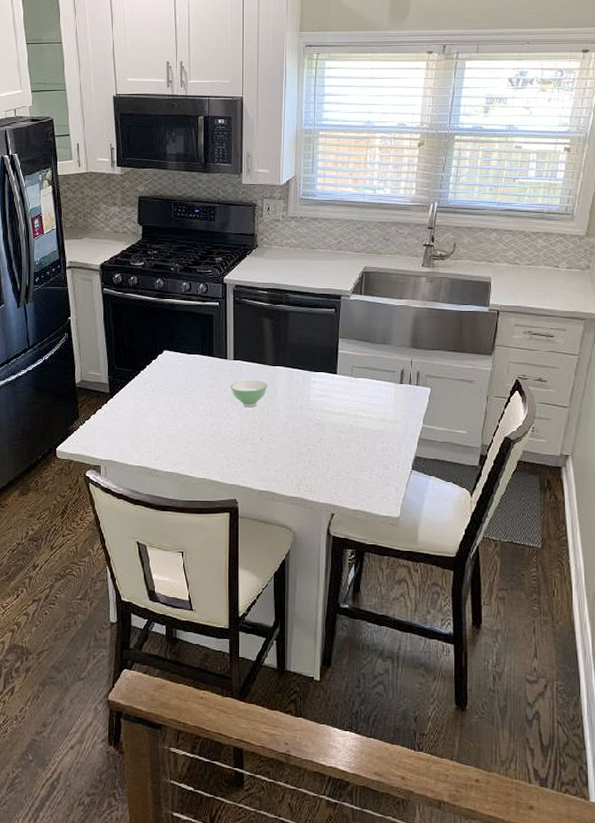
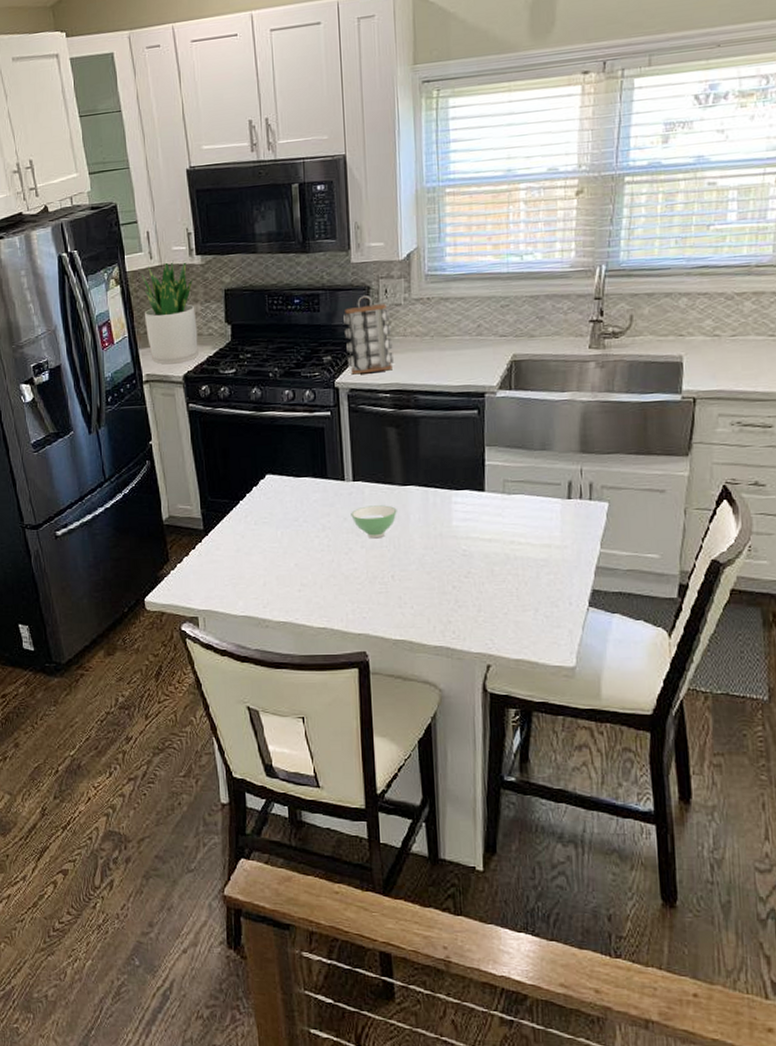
planter: none [70,169,114,254] -> present [141,260,199,365]
spice rack: none [234,211,271,274] -> present [343,295,394,375]

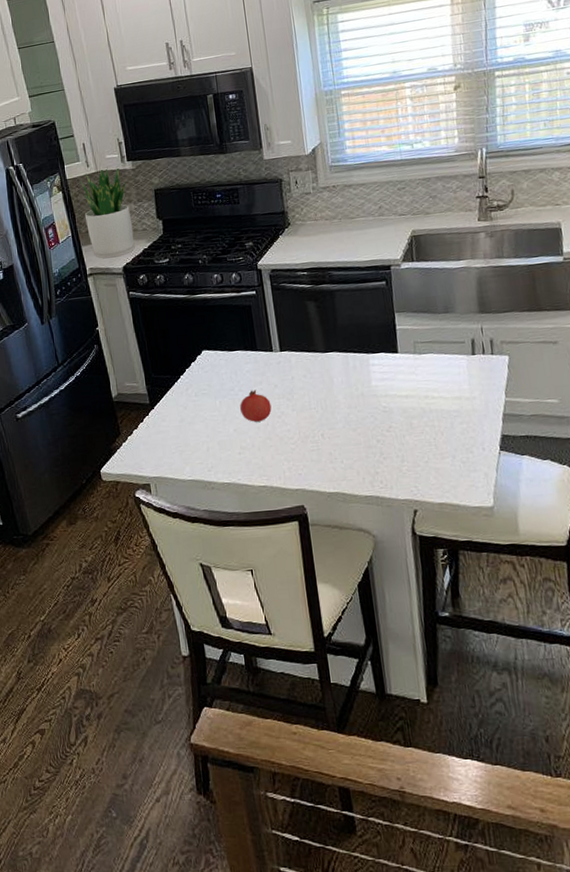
fruit: none [303,521,339,557] -> present [240,389,272,422]
spice rack: present [343,295,394,375] -> none [260,187,308,257]
bowl: present [351,505,397,539] -> none [280,371,322,402]

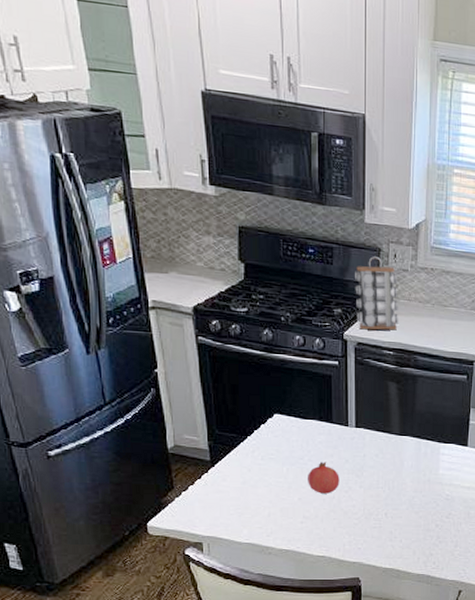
planter: present [80,167,135,259] -> none [148,185,210,294]
spice rack: none [260,187,308,257] -> present [355,256,398,331]

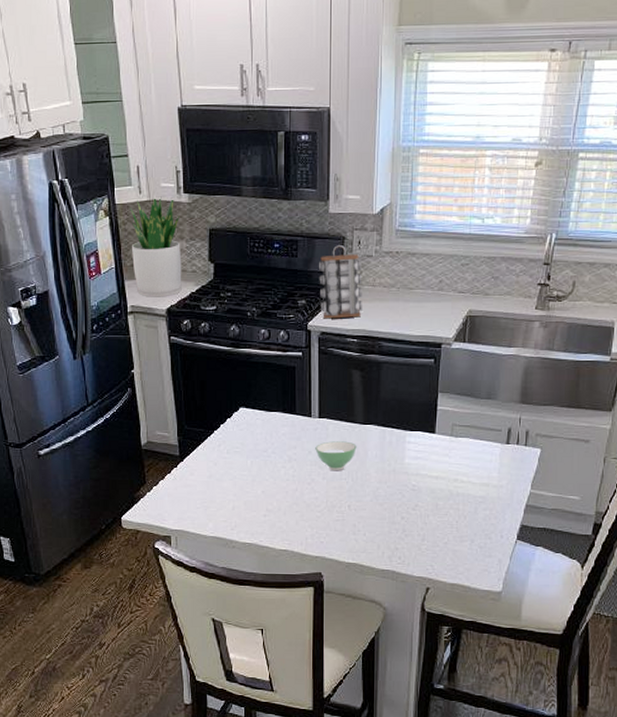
planter: none [148,185,210,294] -> present [130,196,182,297]
fruit: present [308,461,340,494] -> none [271,453,302,486]
bowl: none [352,451,393,480] -> present [315,441,357,471]

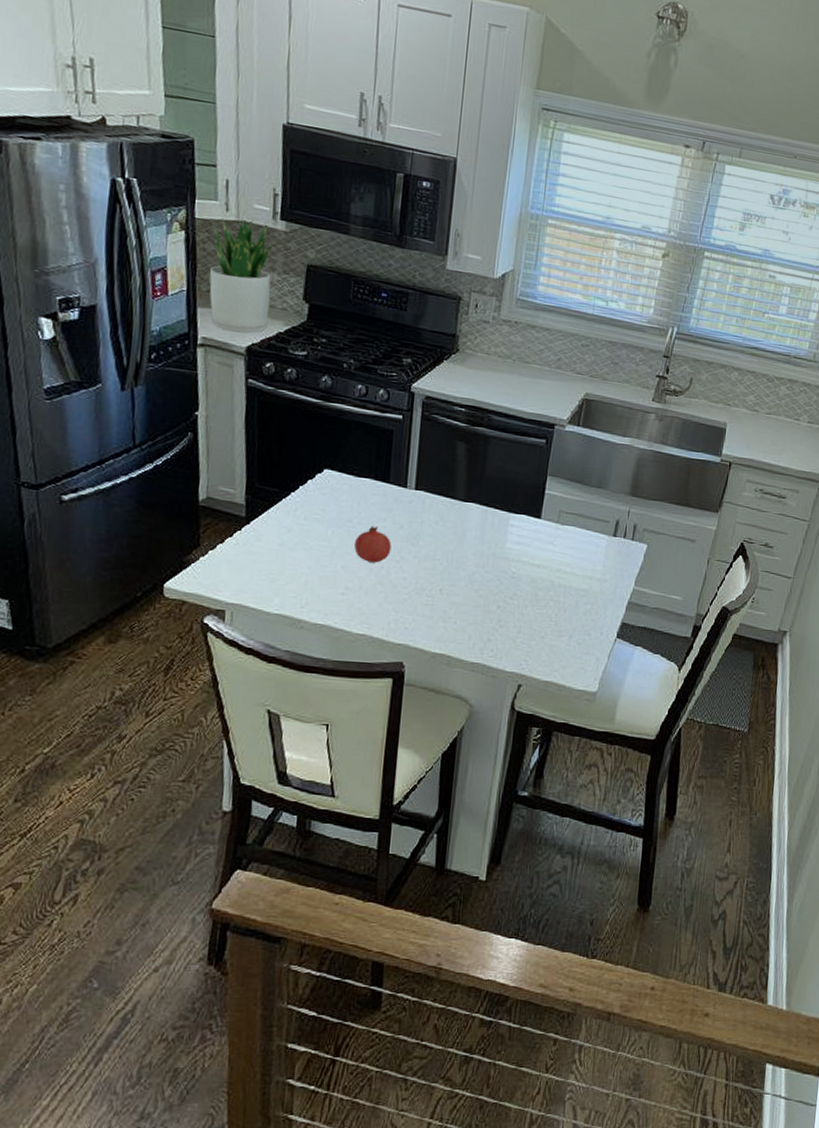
fruit: none [271,453,302,486] -> present [354,525,392,563]
bowl: present [315,441,357,471] -> none [408,516,455,551]
spice rack: present [319,245,362,319] -> none [427,305,477,386]

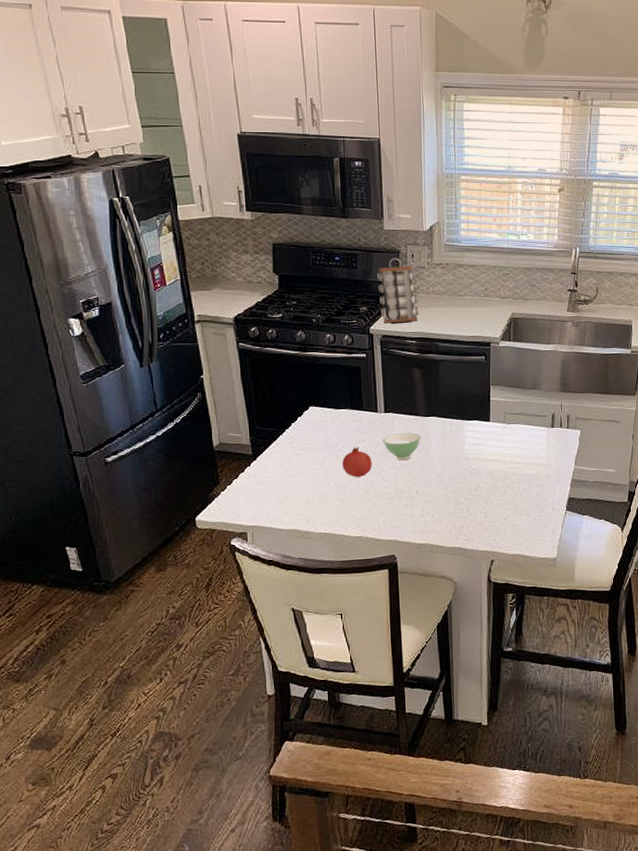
planter: present [209,217,273,333] -> none [193,214,248,307]
bowl: none [408,516,455,551] -> present [383,432,421,461]
spice rack: none [427,305,477,386] -> present [377,258,419,324]

